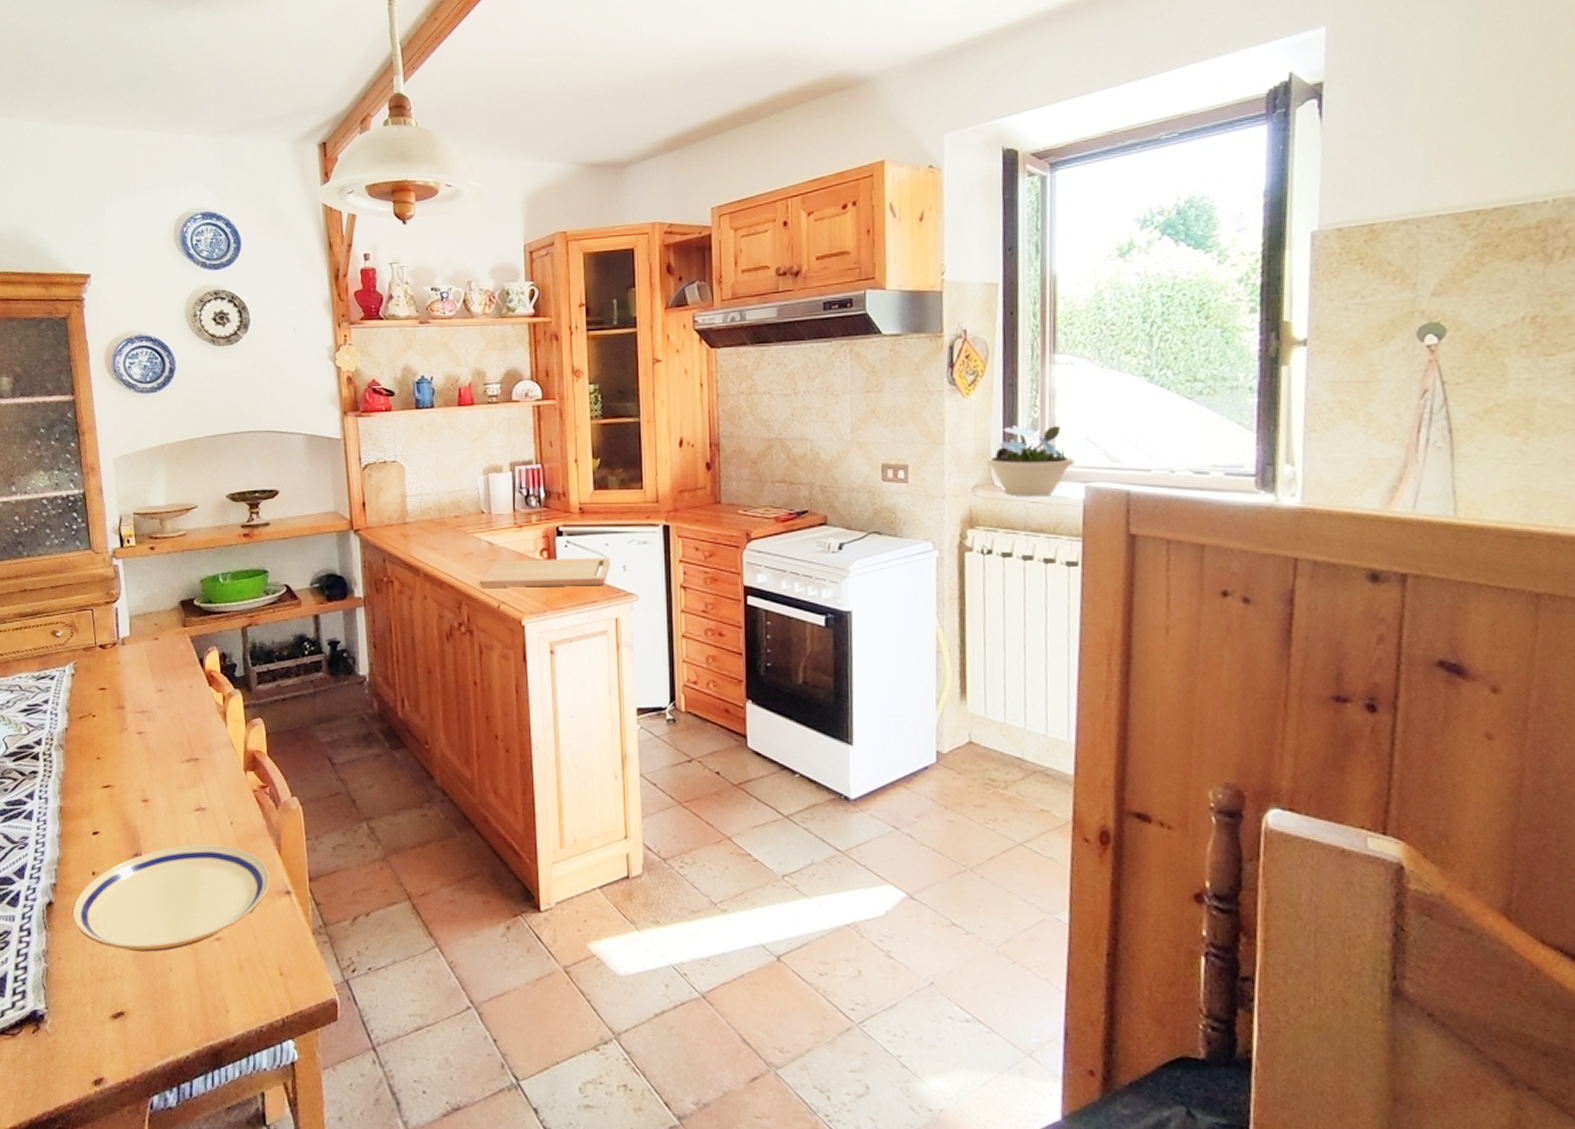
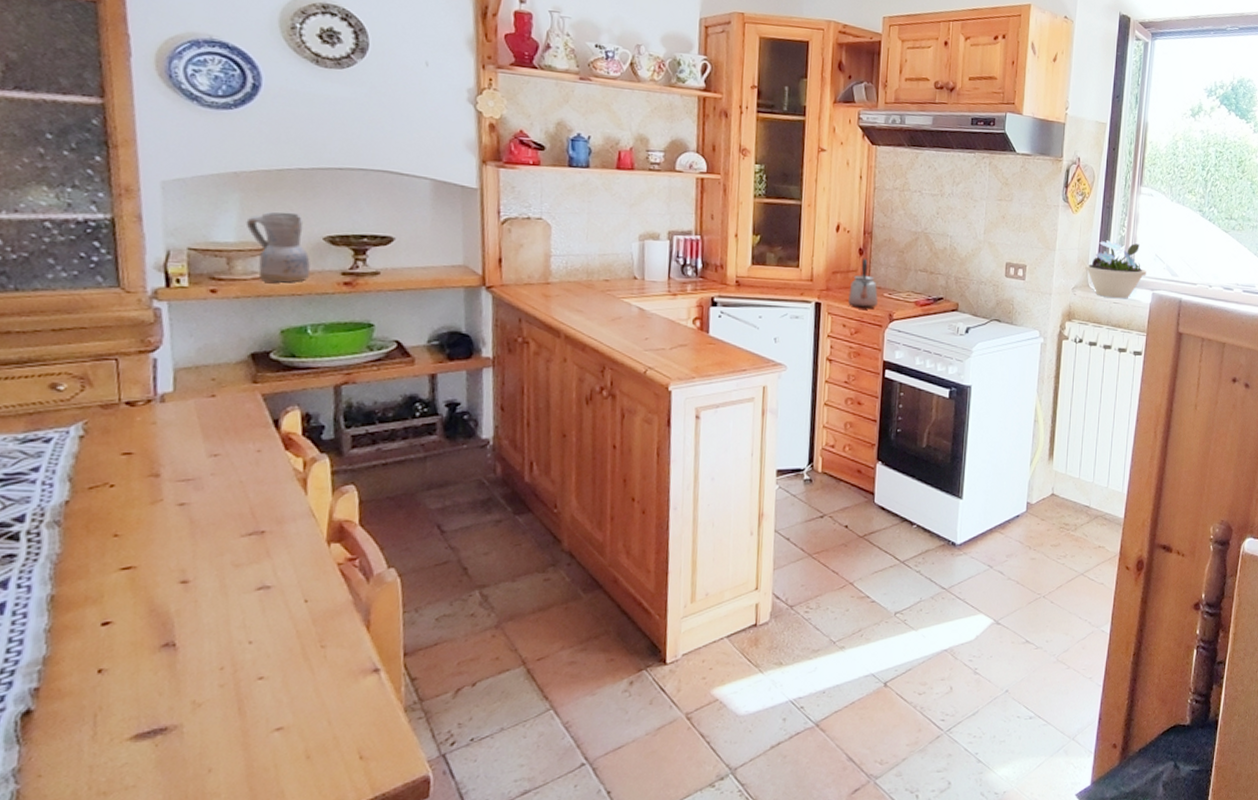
plate: present [73,844,270,952] -> none [64,626,354,756]
ceramic pitcher: none [171,475,219,538] -> present [246,211,310,283]
cutting board: present [480,557,611,587] -> none [627,326,763,356]
kettle: none [699,473,732,530] -> present [848,258,878,310]

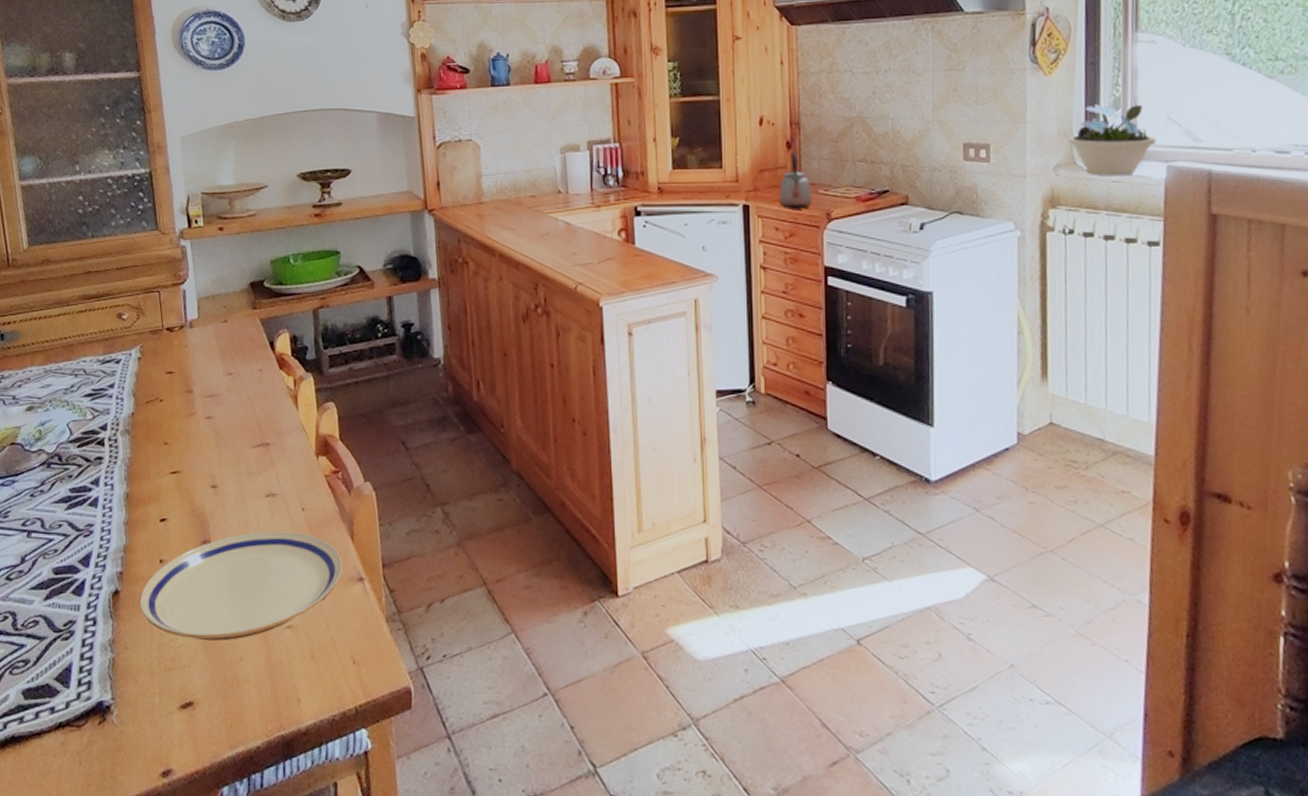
plate: none [64,626,354,756] -> present [140,530,343,641]
ceramic pitcher: present [246,211,310,283] -> none [240,154,289,218]

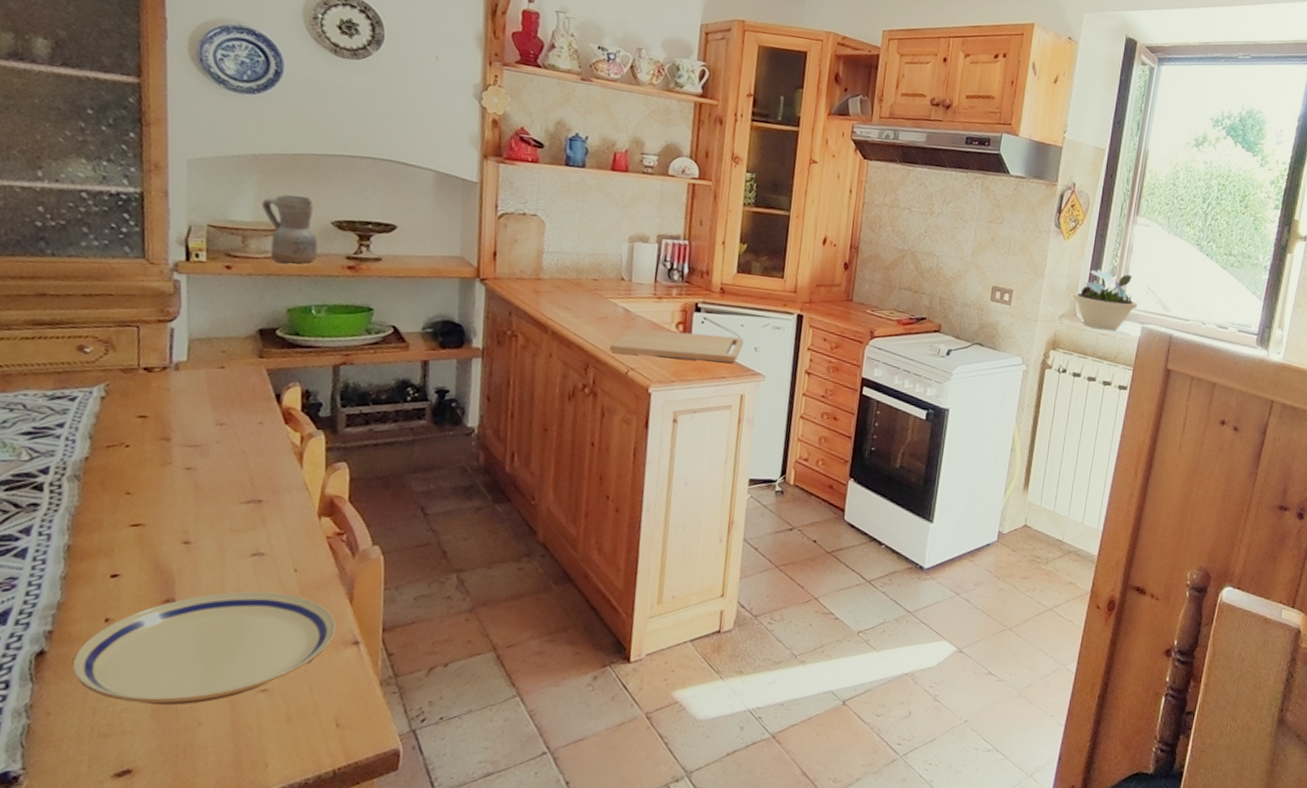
ceramic pitcher: none [240,154,289,218] -> present [261,194,318,264]
cutting board: none [557,238,690,268] -> present [610,328,744,363]
kettle: present [779,152,812,209] -> none [830,273,861,325]

